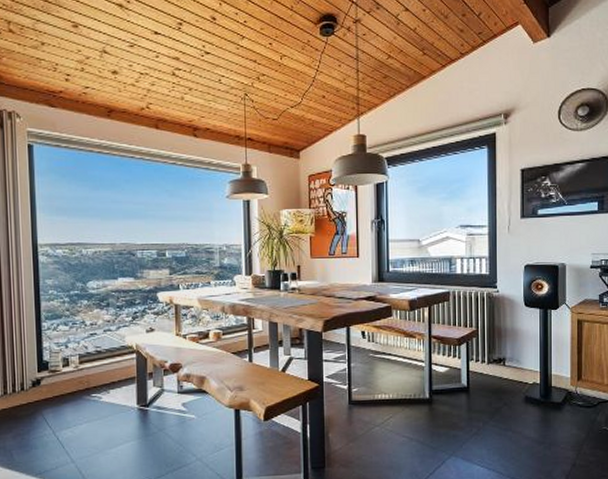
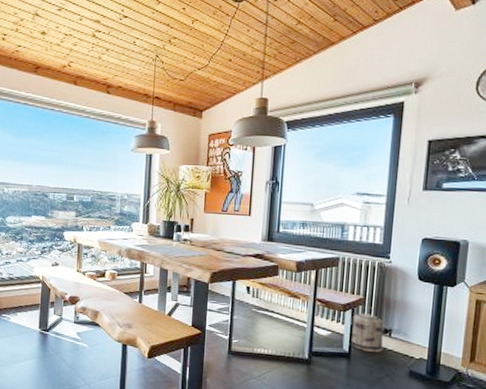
basket: none [467,337,499,384] -> present [349,306,384,353]

